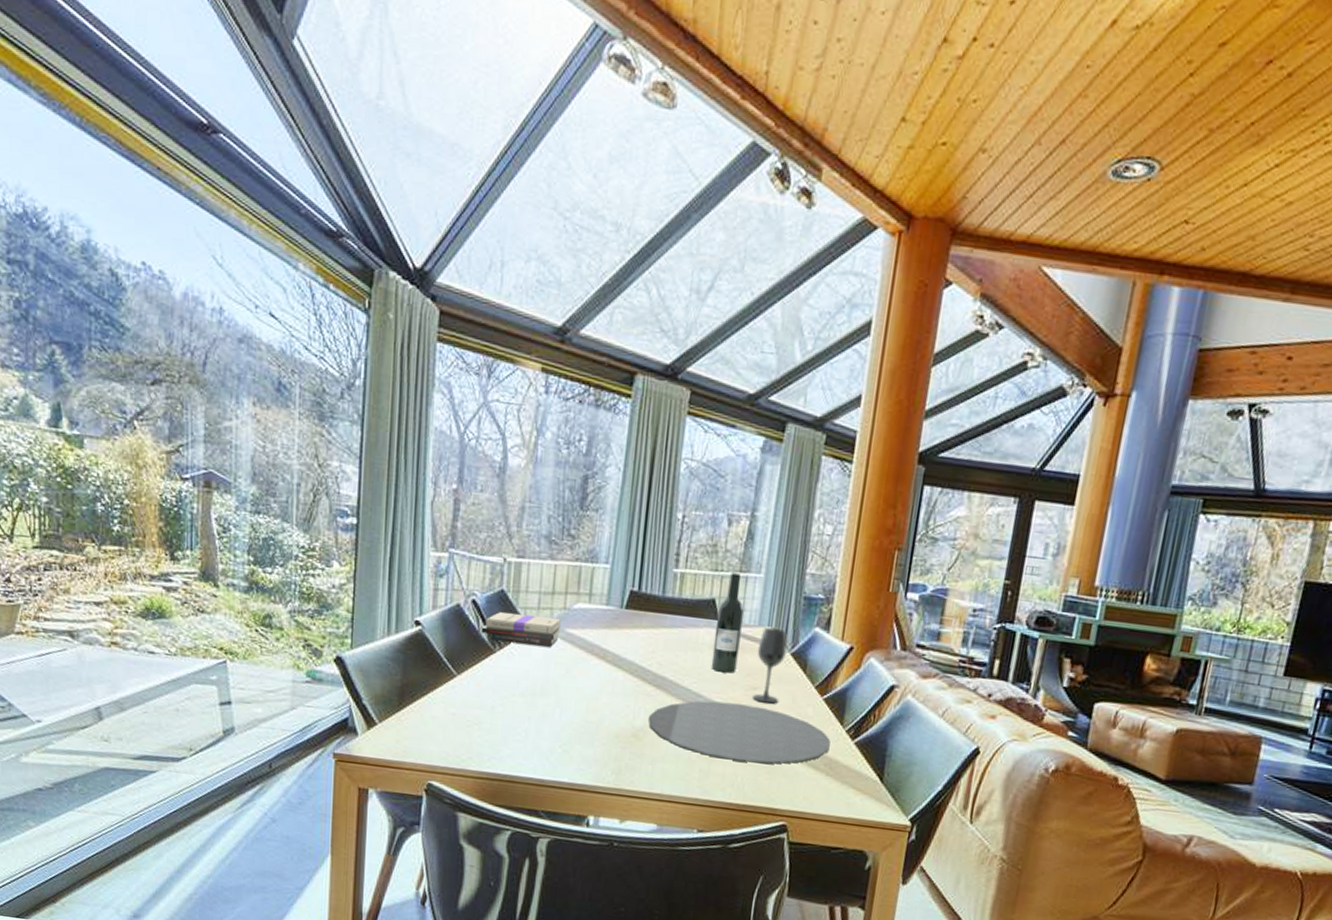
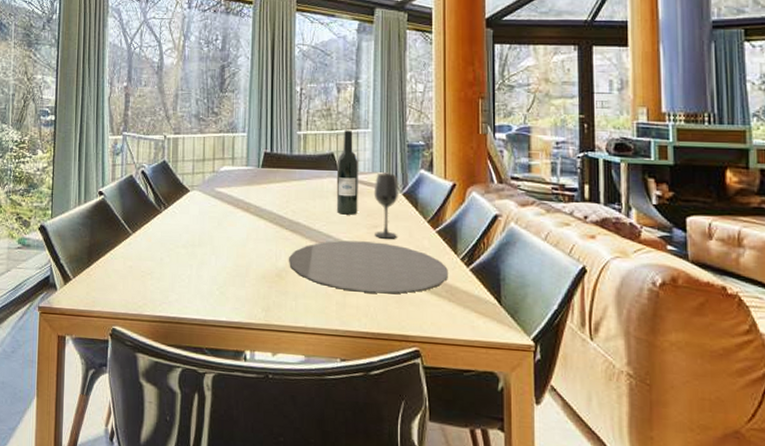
books: present [480,612,561,647] -> none [149,179,211,204]

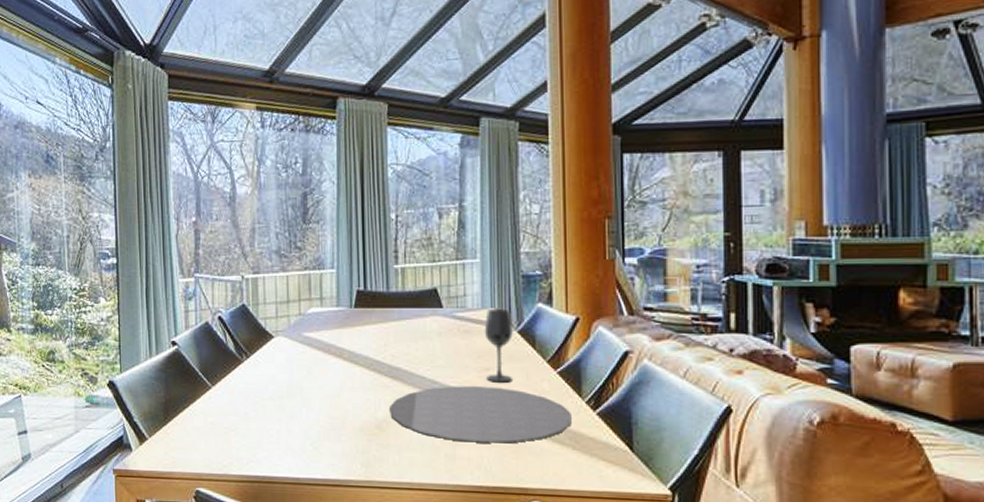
wine bottle: present [336,131,358,215] -> none [440,262,467,357]

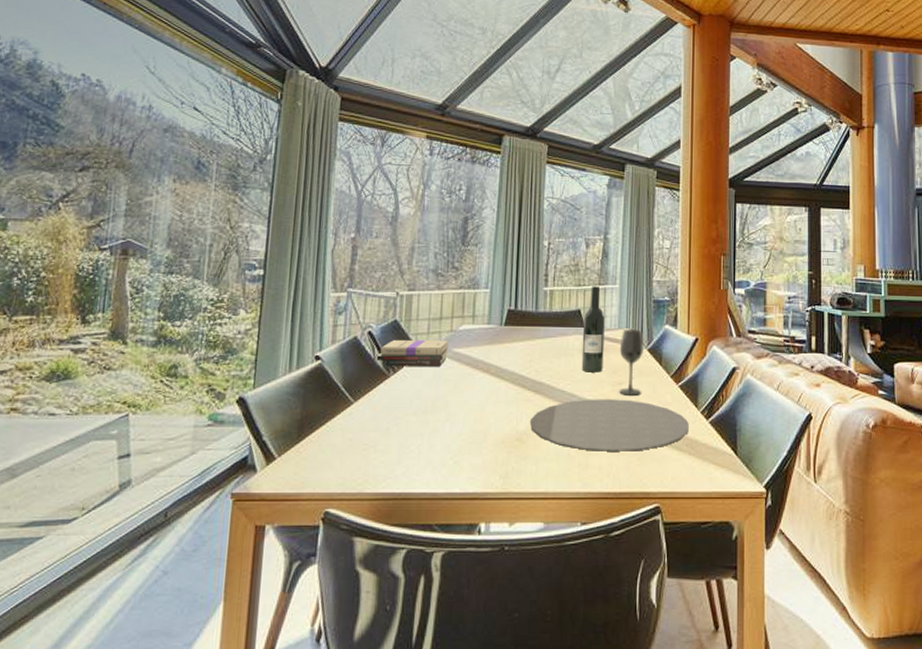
books: none [228,324,298,352] -> present [376,339,448,367]
wine bottle: none [440,262,467,357] -> present [581,286,605,373]

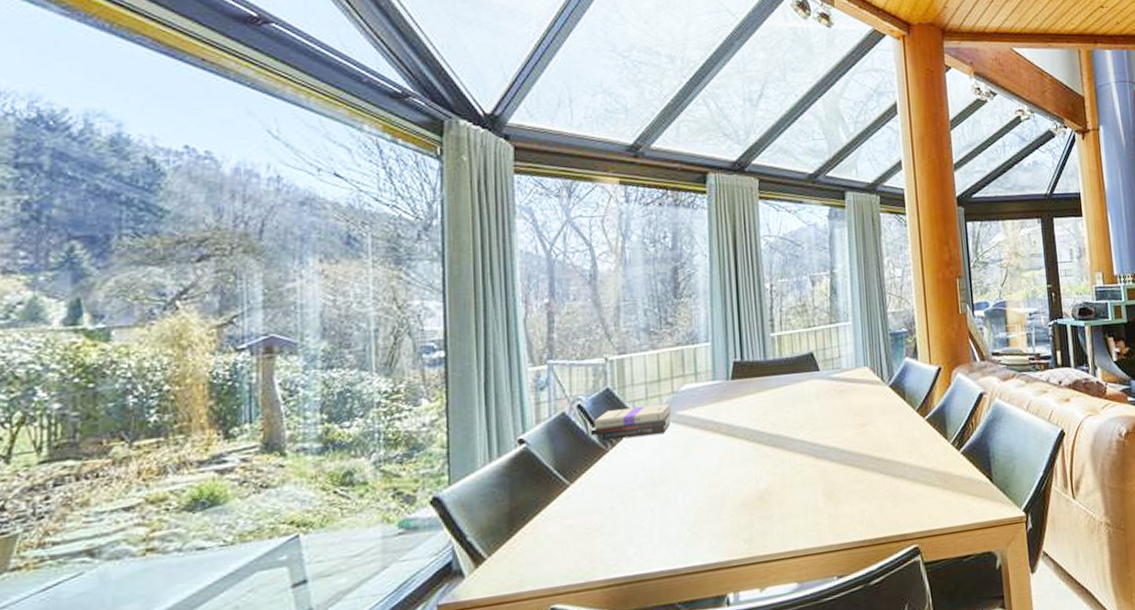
placemat: present [530,399,689,451] -> none [771,440,941,500]
wine bottle: present [581,286,605,373] -> none [816,326,844,418]
wine glass: present [619,330,645,395] -> none [859,366,887,437]

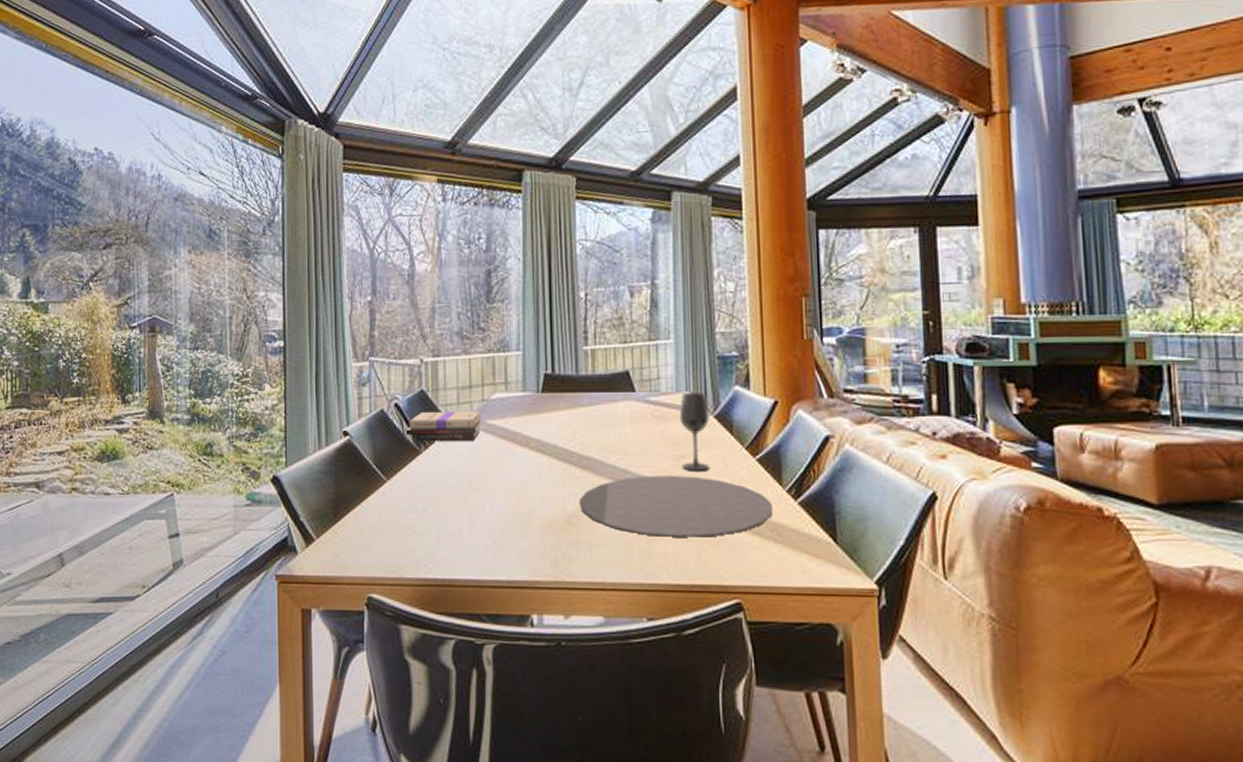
placemat: none [771,440,941,500] -> present [580,476,772,537]
wine glass: none [859,366,887,437] -> present [679,393,711,471]

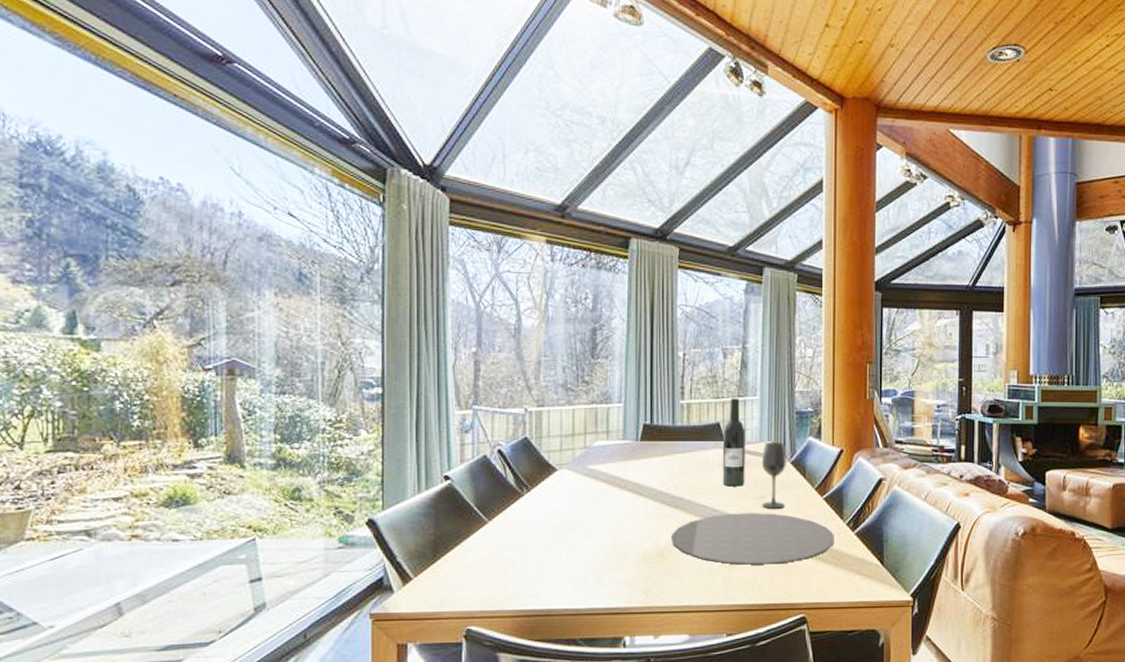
books: present [405,410,481,442] -> none [508,457,582,486]
wine bottle: none [632,343,661,445] -> present [722,398,745,487]

